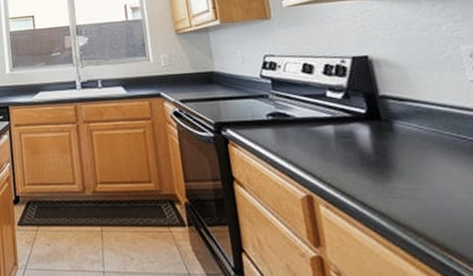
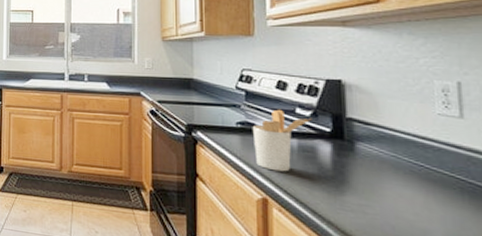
utensil holder: none [284,94,345,163] -> present [252,109,312,172]

